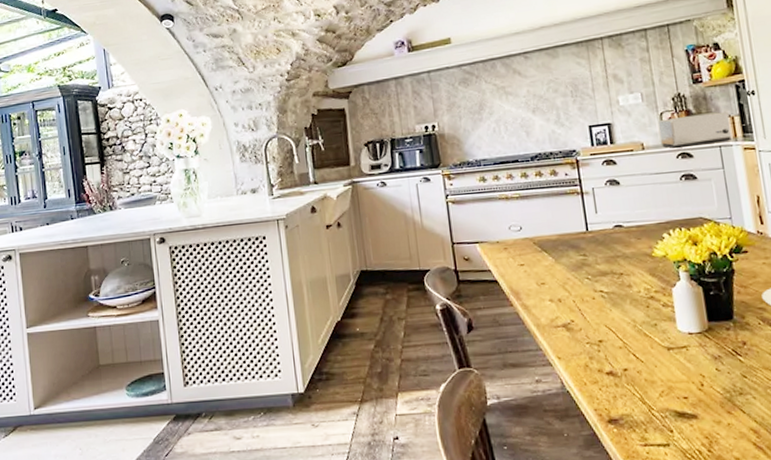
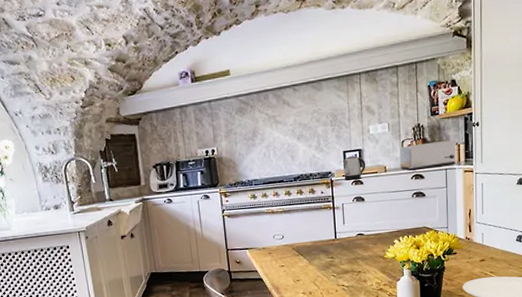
kettle: none [589,131,618,160] -> present [343,156,366,181]

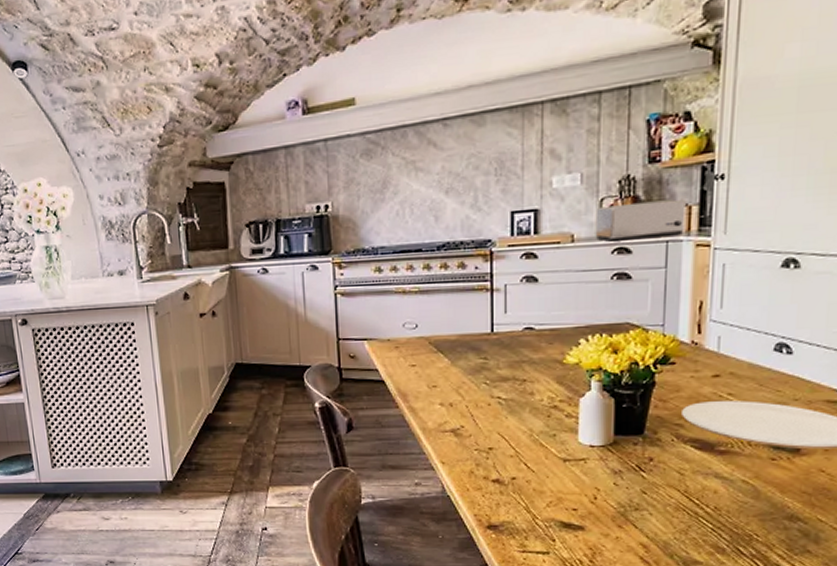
kettle: present [343,156,366,181] -> none [510,218,544,253]

